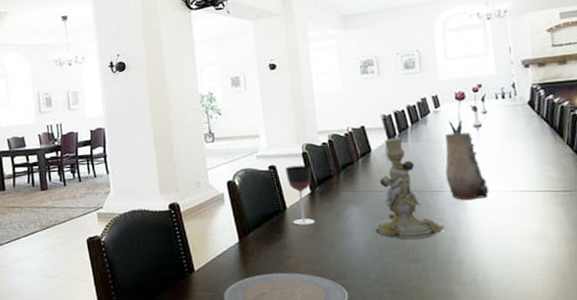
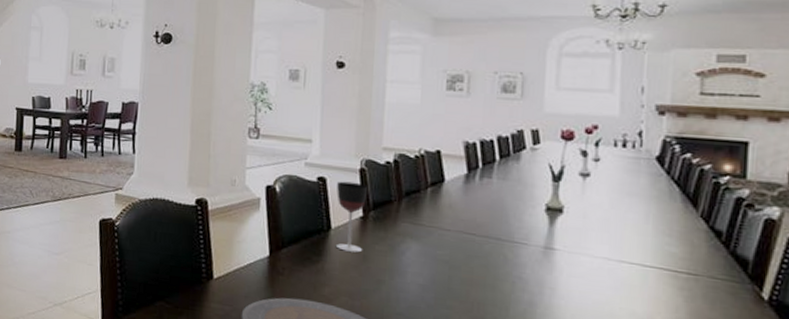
candlestick: present [375,138,444,240] -> none [434,170,522,296]
vase: present [445,132,489,201] -> none [533,177,588,262]

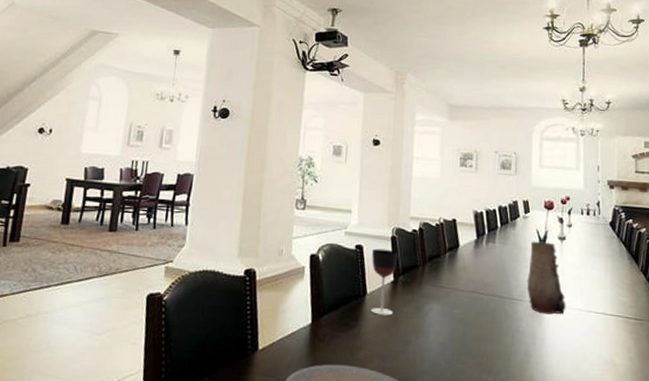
vase: none [533,177,588,262] -> present [527,241,566,315]

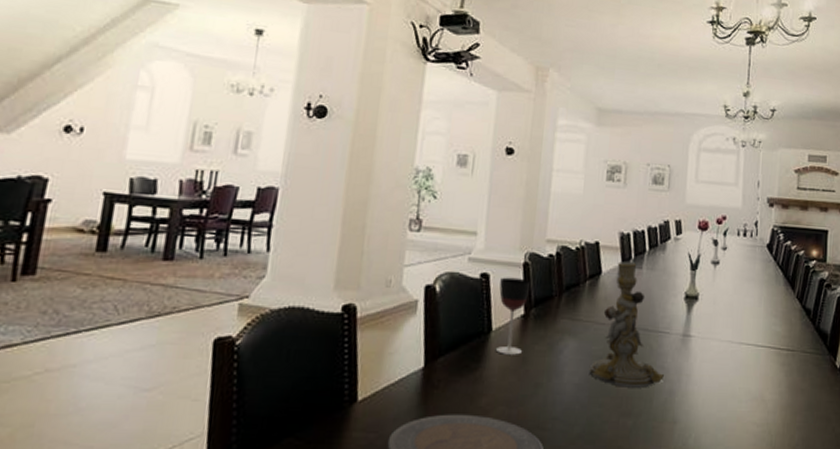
candlestick: none [452,236,519,349] -> present [589,261,664,388]
vase: present [527,241,566,315] -> none [674,266,716,348]

